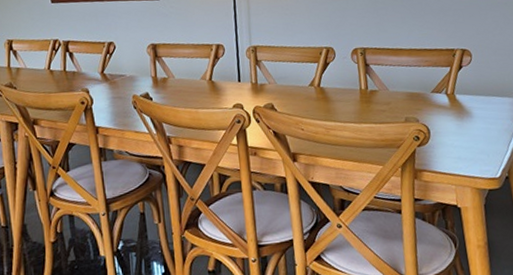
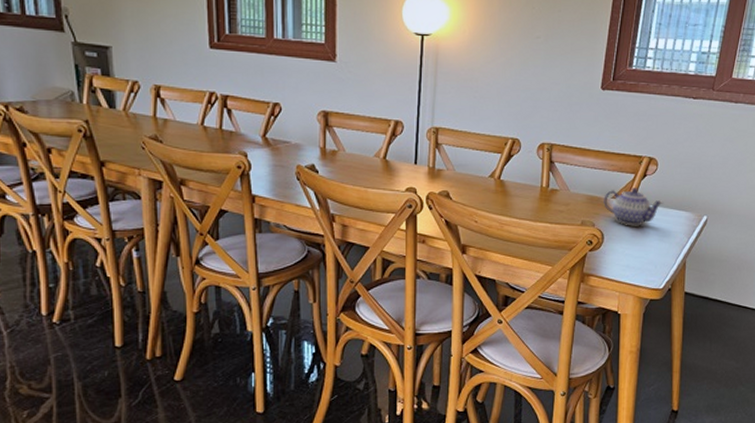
teapot: none [423,80,485,118] -> present [604,188,664,226]

